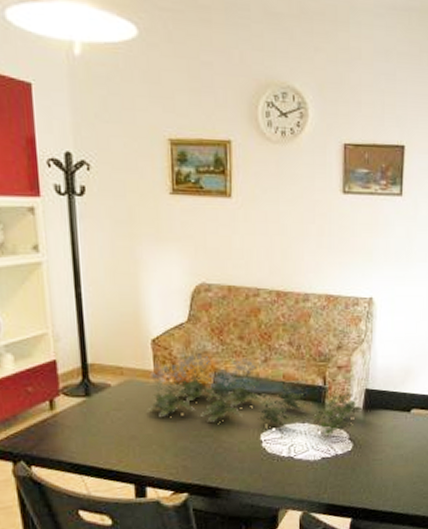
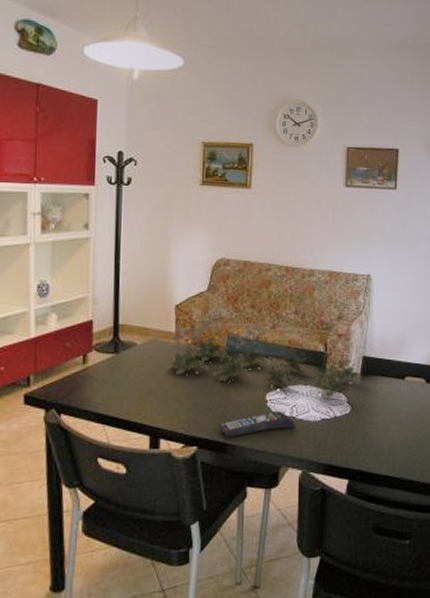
remote control: none [209,452,294,482] -> present [217,411,296,438]

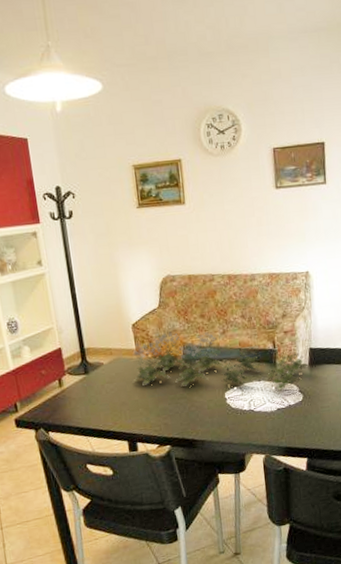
remote control: present [217,411,296,438] -> none [185,406,255,435]

